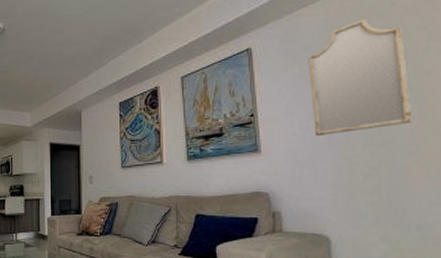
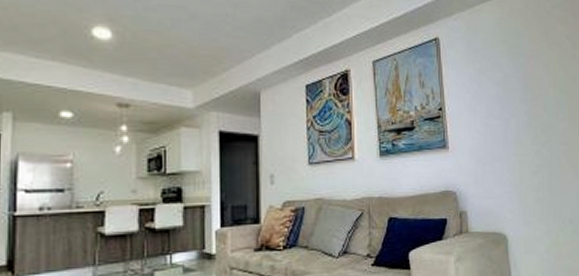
home mirror: present [308,18,413,137] -> none [487,22,565,134]

